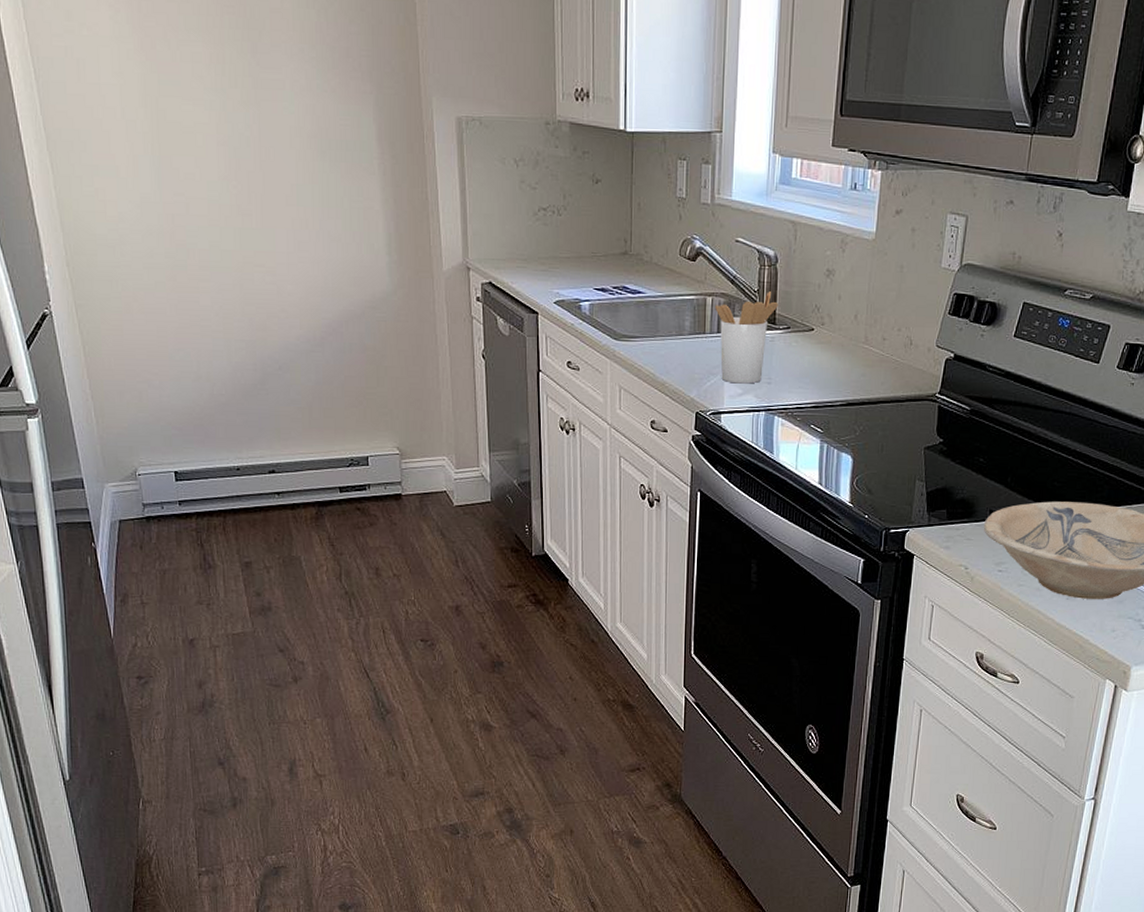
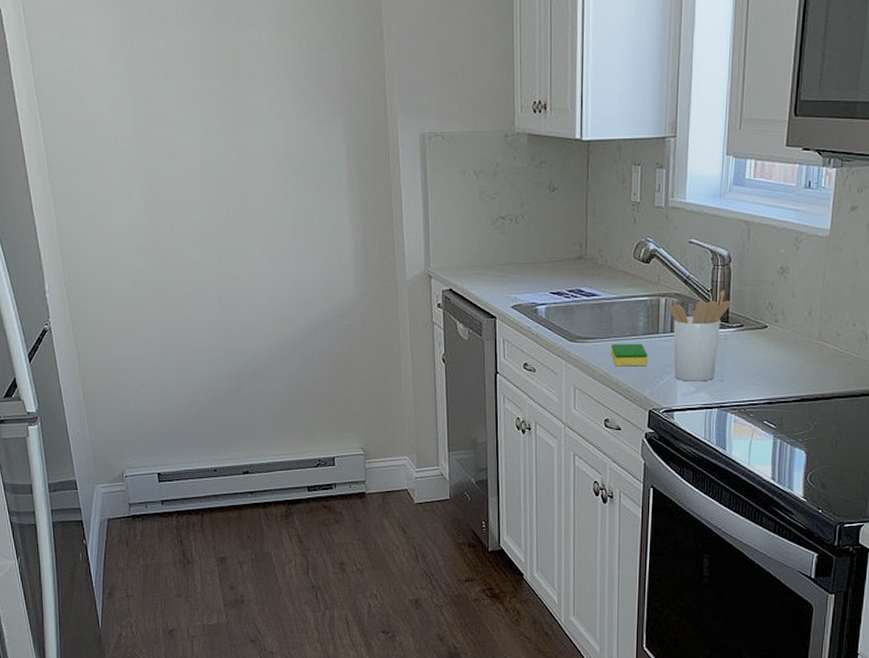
dish sponge: none [656,343,694,367] -> present [610,343,648,367]

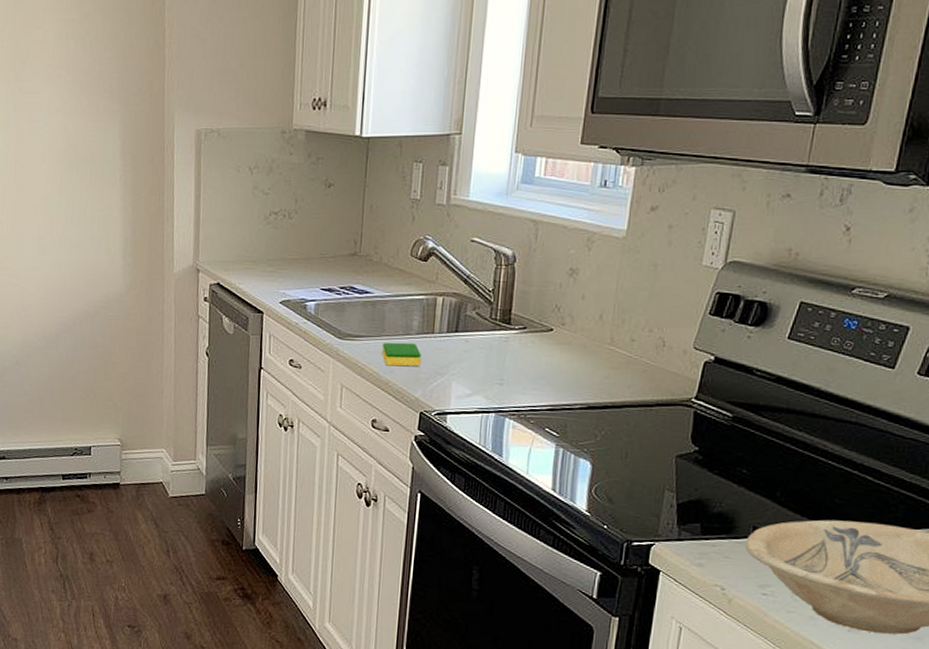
utensil holder: present [669,291,732,382] -> none [446,291,515,385]

